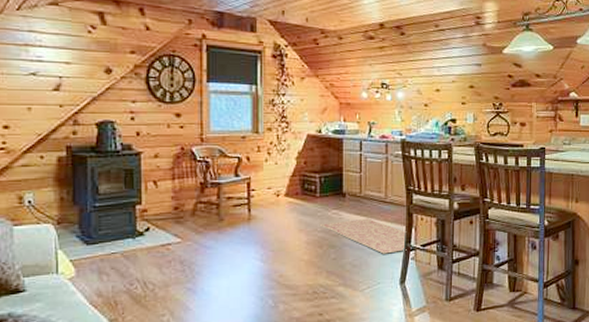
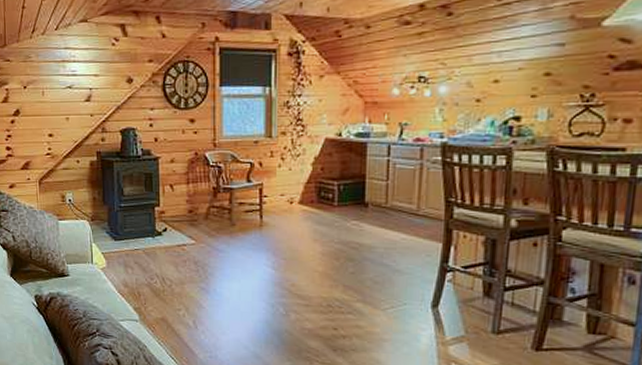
rug: present [319,218,407,254] -> none [336,231,444,273]

